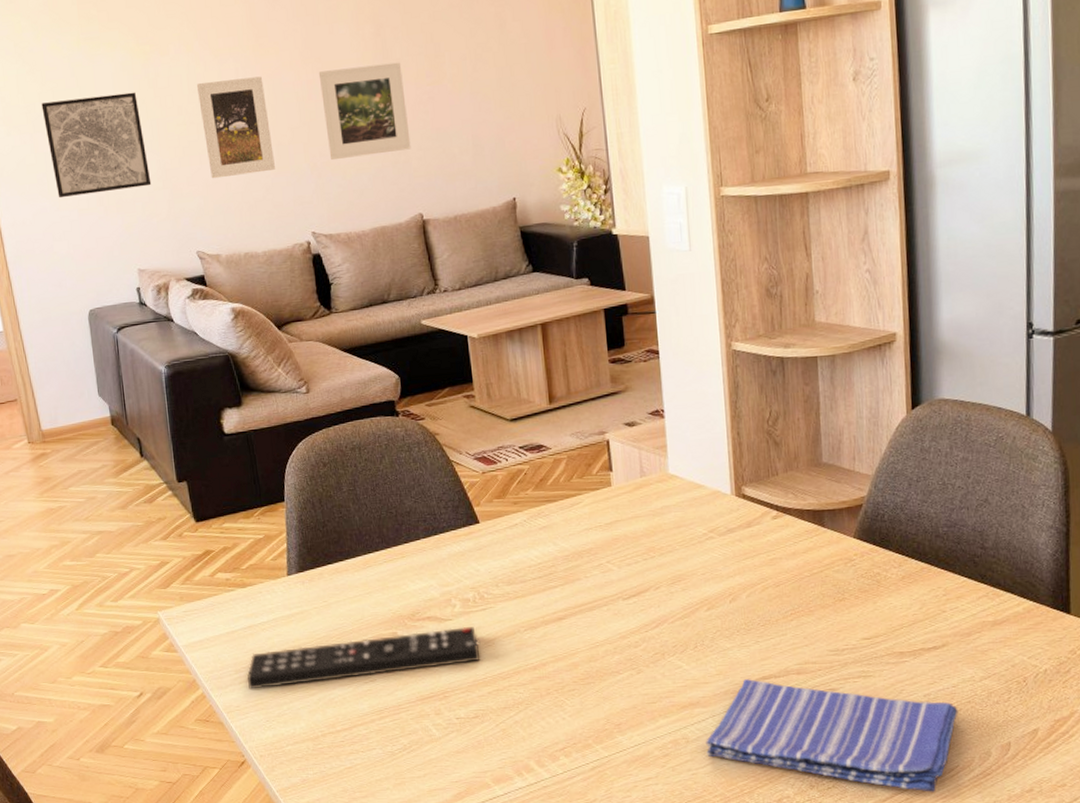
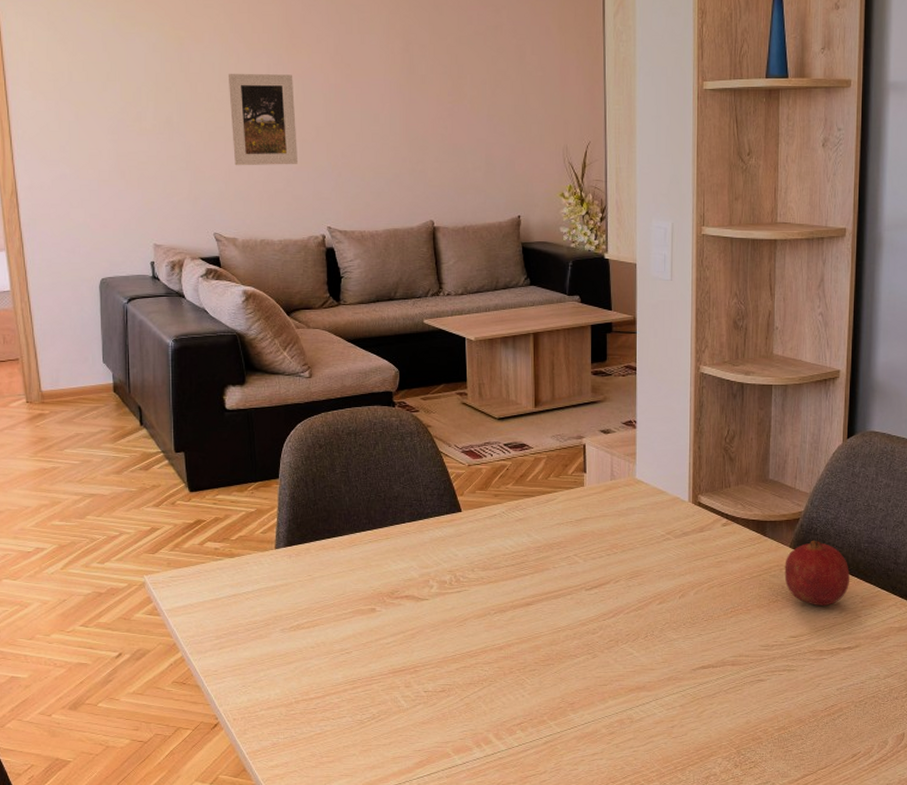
wall art: present [41,92,152,198] -> none [70,73,175,167]
remote control: present [247,627,481,690] -> none [227,607,453,655]
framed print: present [318,62,411,161] -> none [347,77,428,162]
dish towel: present [706,679,959,792] -> none [648,668,864,774]
fruit: none [849,527,928,603] -> present [784,540,849,607]

